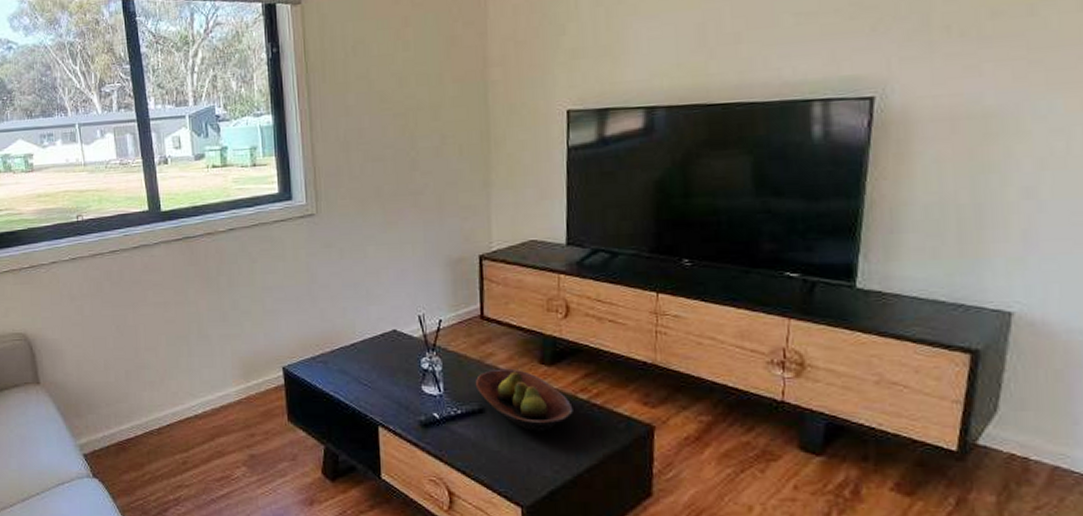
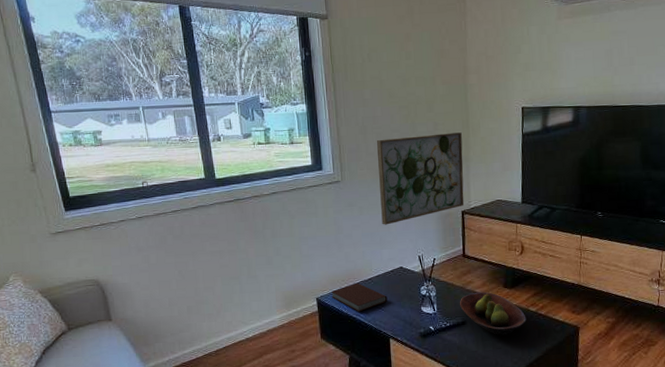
book: none [302,349,376,389] -> present [331,282,388,312]
wall art: none [362,147,483,273] -> present [376,132,464,225]

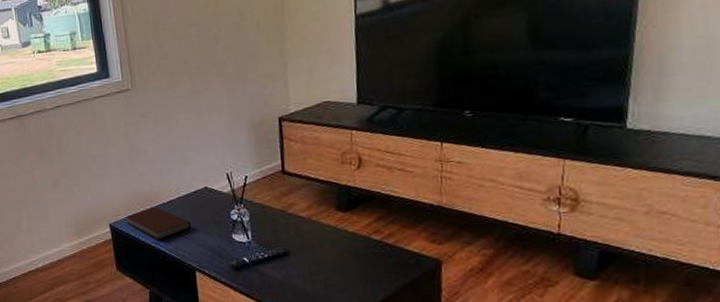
wall art: present [376,132,464,225] -> none [170,20,282,138]
fruit bowl: present [459,292,527,336] -> none [279,216,368,270]

